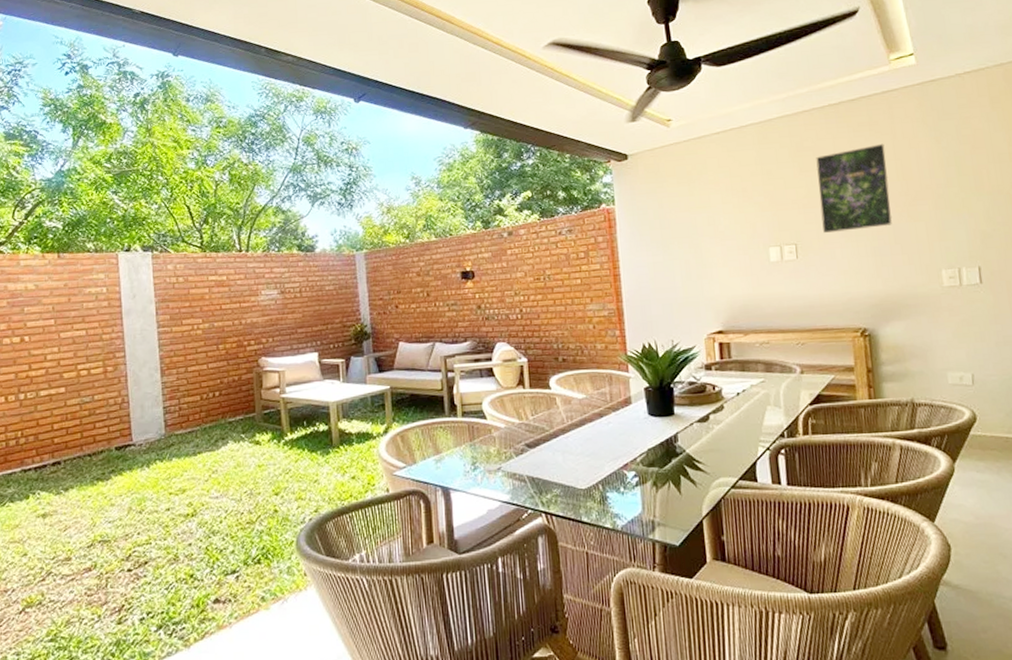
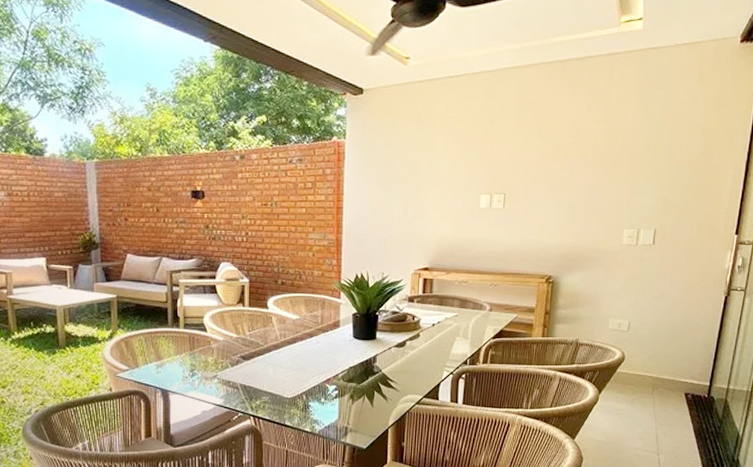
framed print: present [816,143,892,233] -> none [531,105,599,186]

